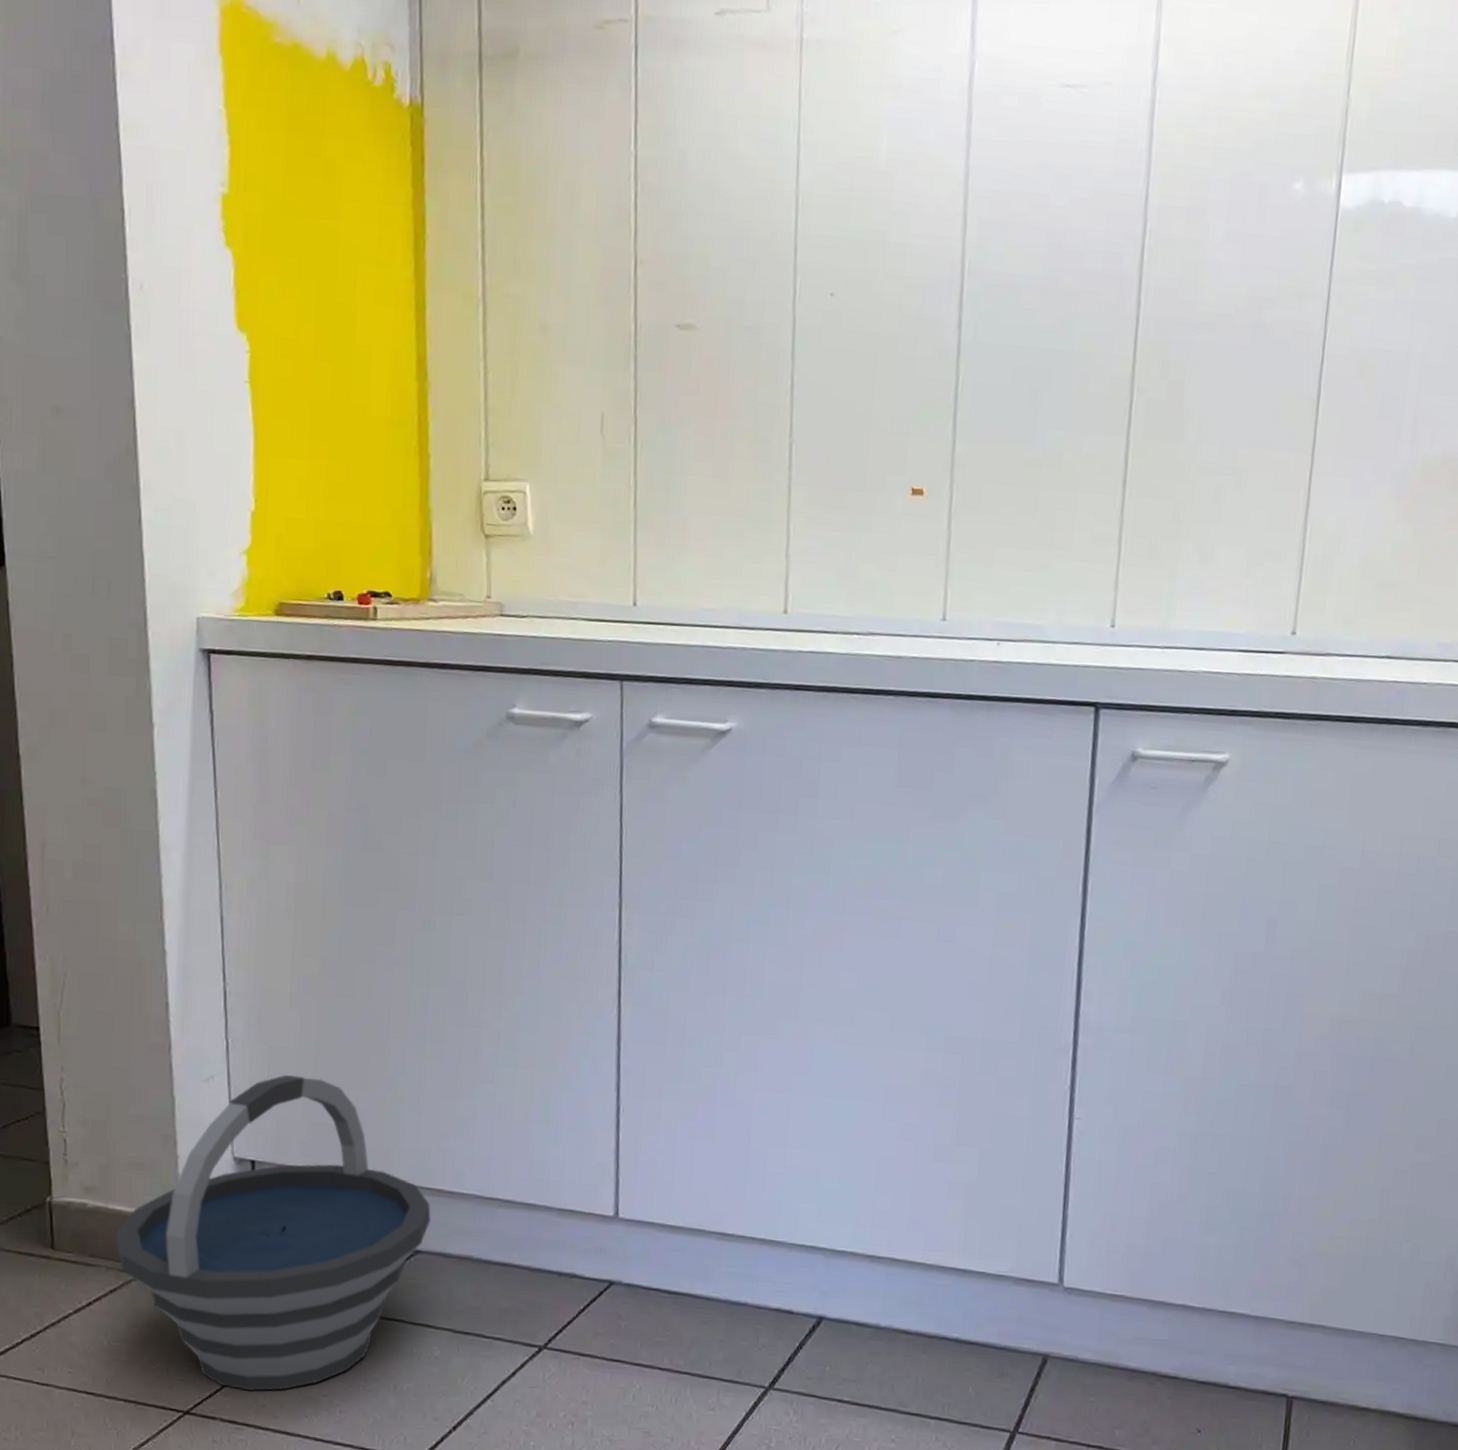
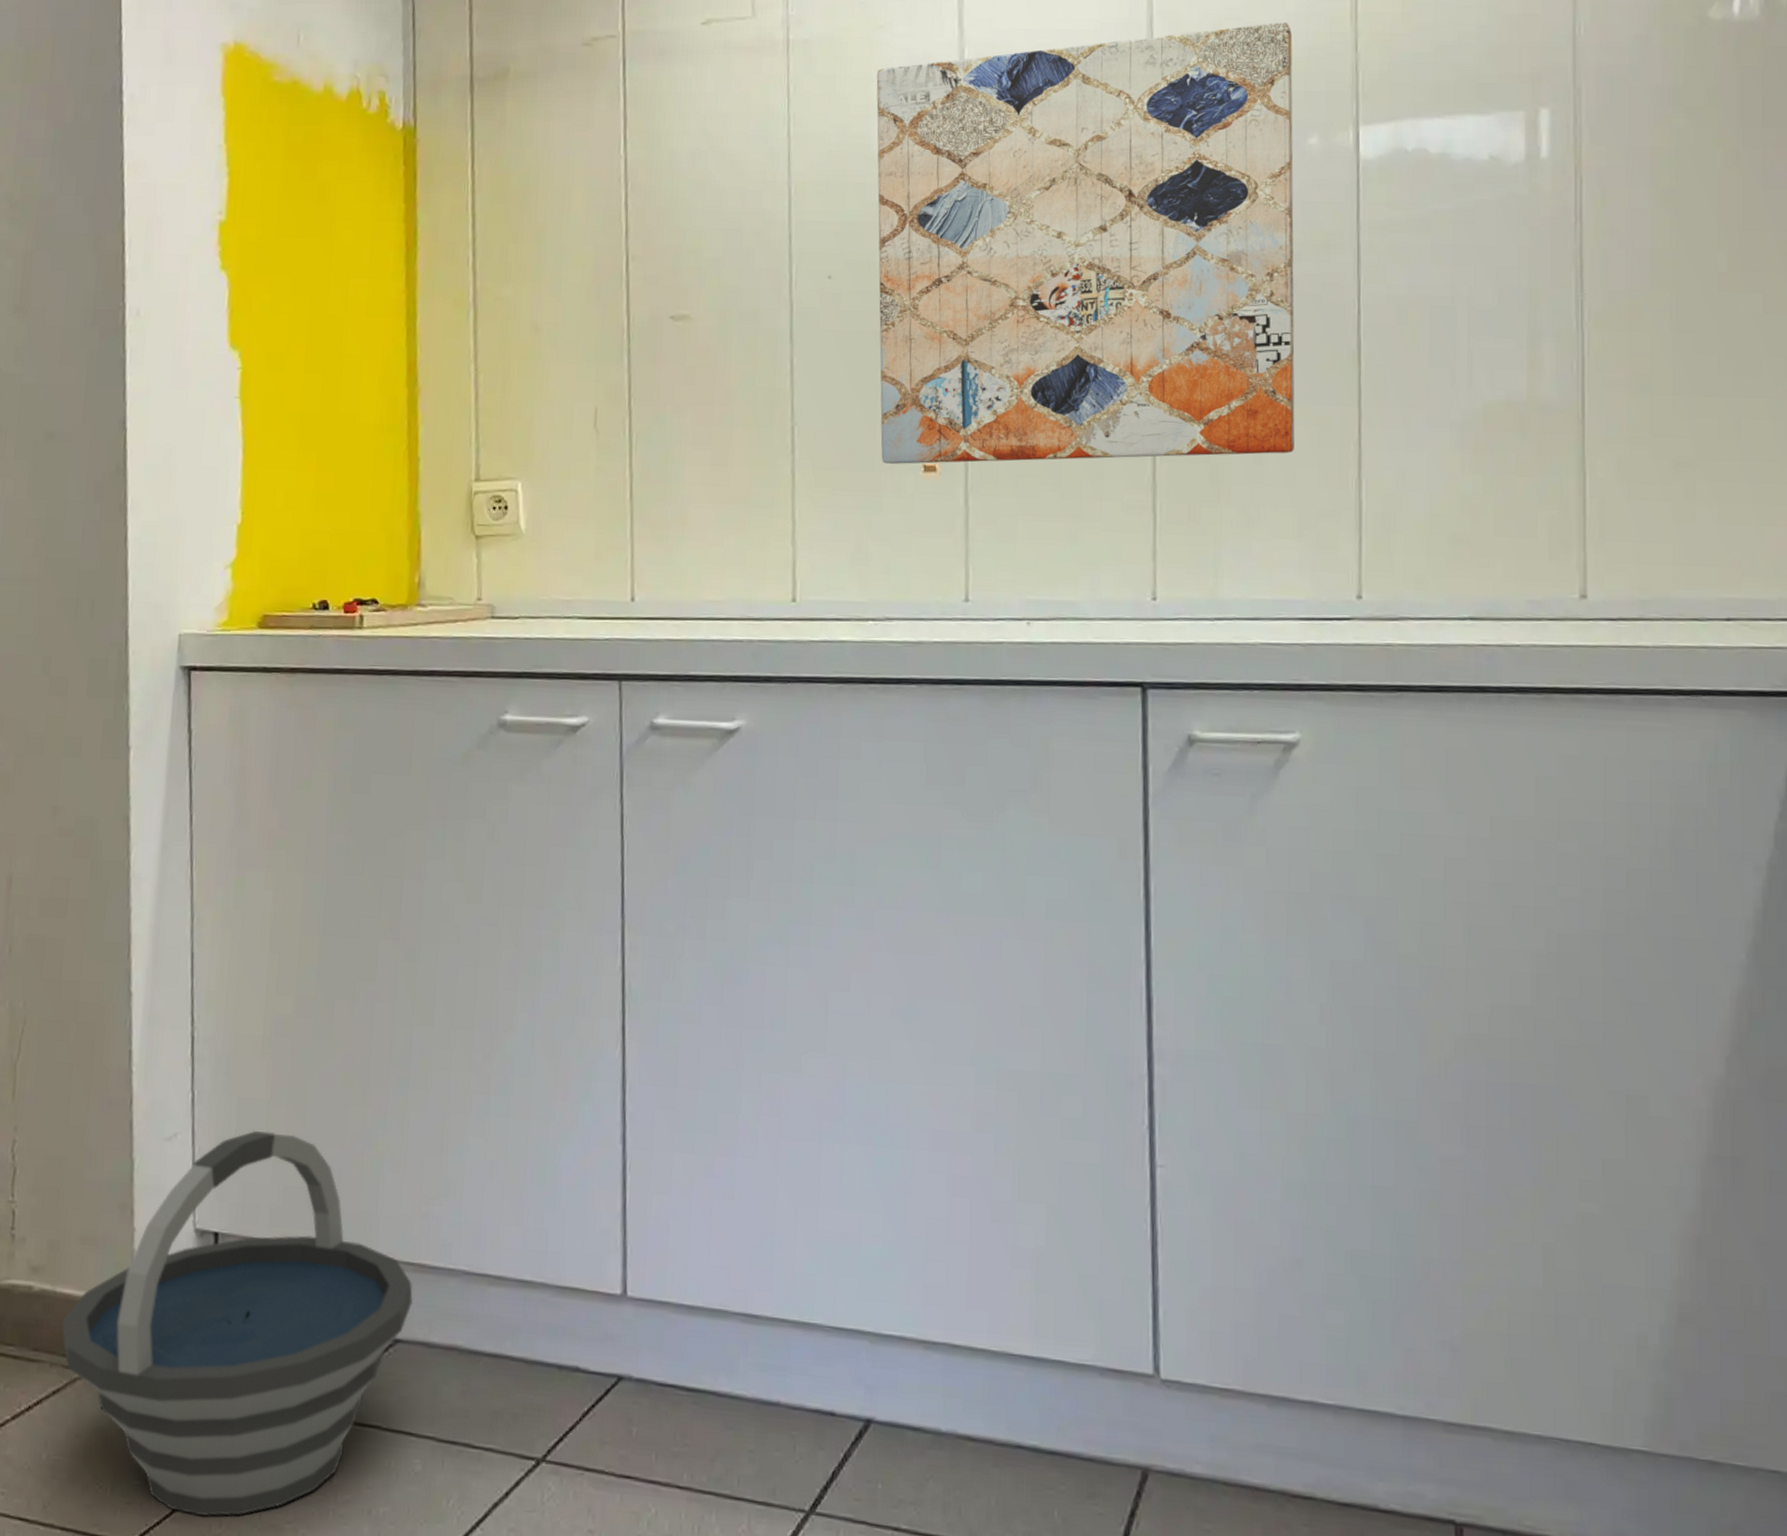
wall art: none [872,59,1290,495] -> present [876,23,1295,464]

